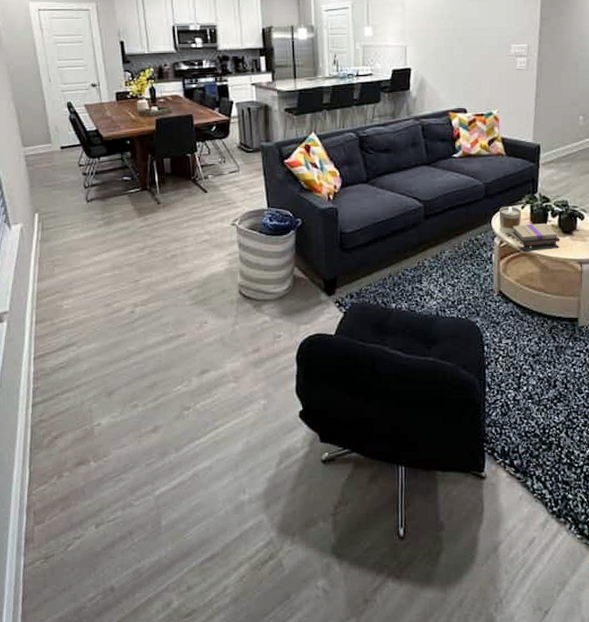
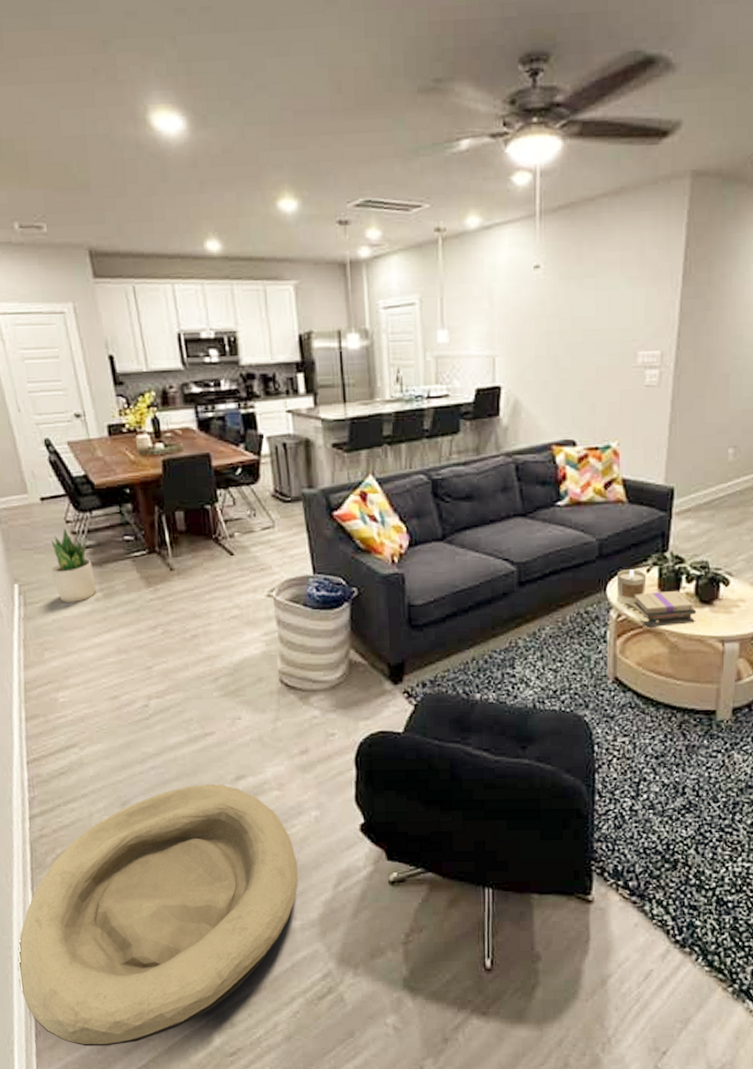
dog bed: none [12,377,248,609] -> present [17,784,298,1046]
planter: none [66,170,99,228] -> present [50,528,96,602]

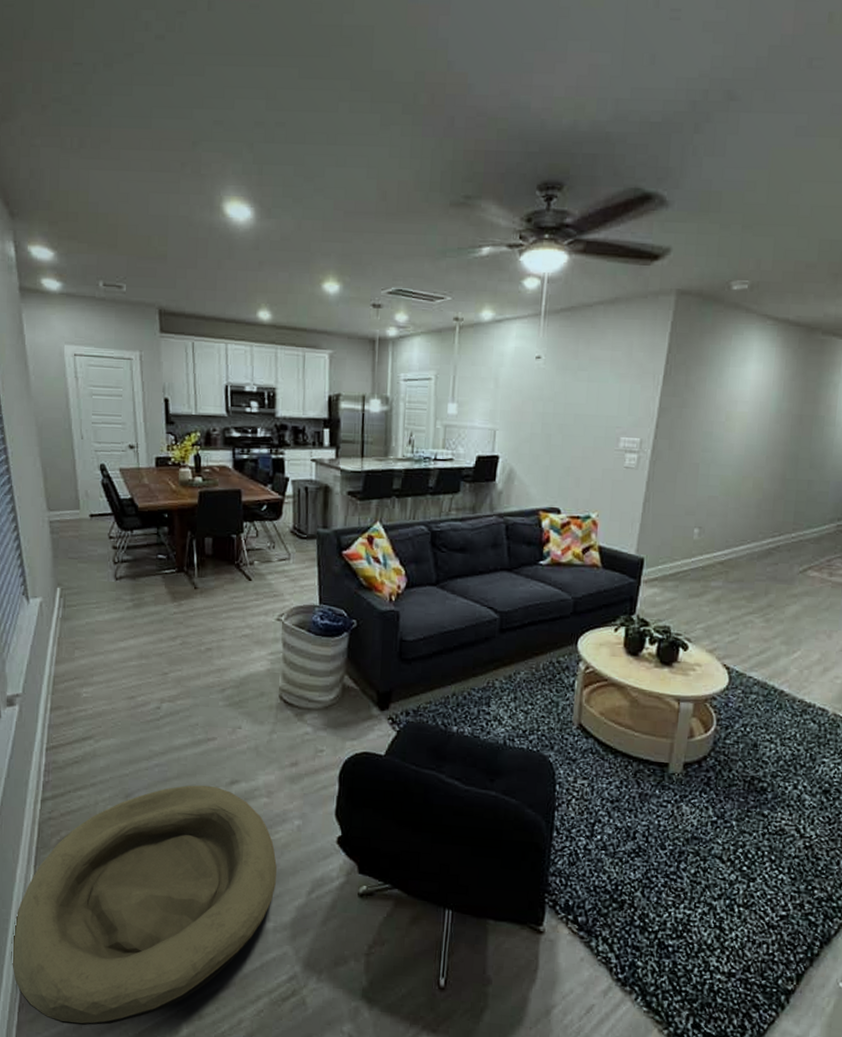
planter: present [50,528,96,602] -> none [91,543,128,609]
candle: present [616,569,647,605] -> none [586,627,615,660]
books: present [632,591,697,622] -> none [600,649,657,677]

